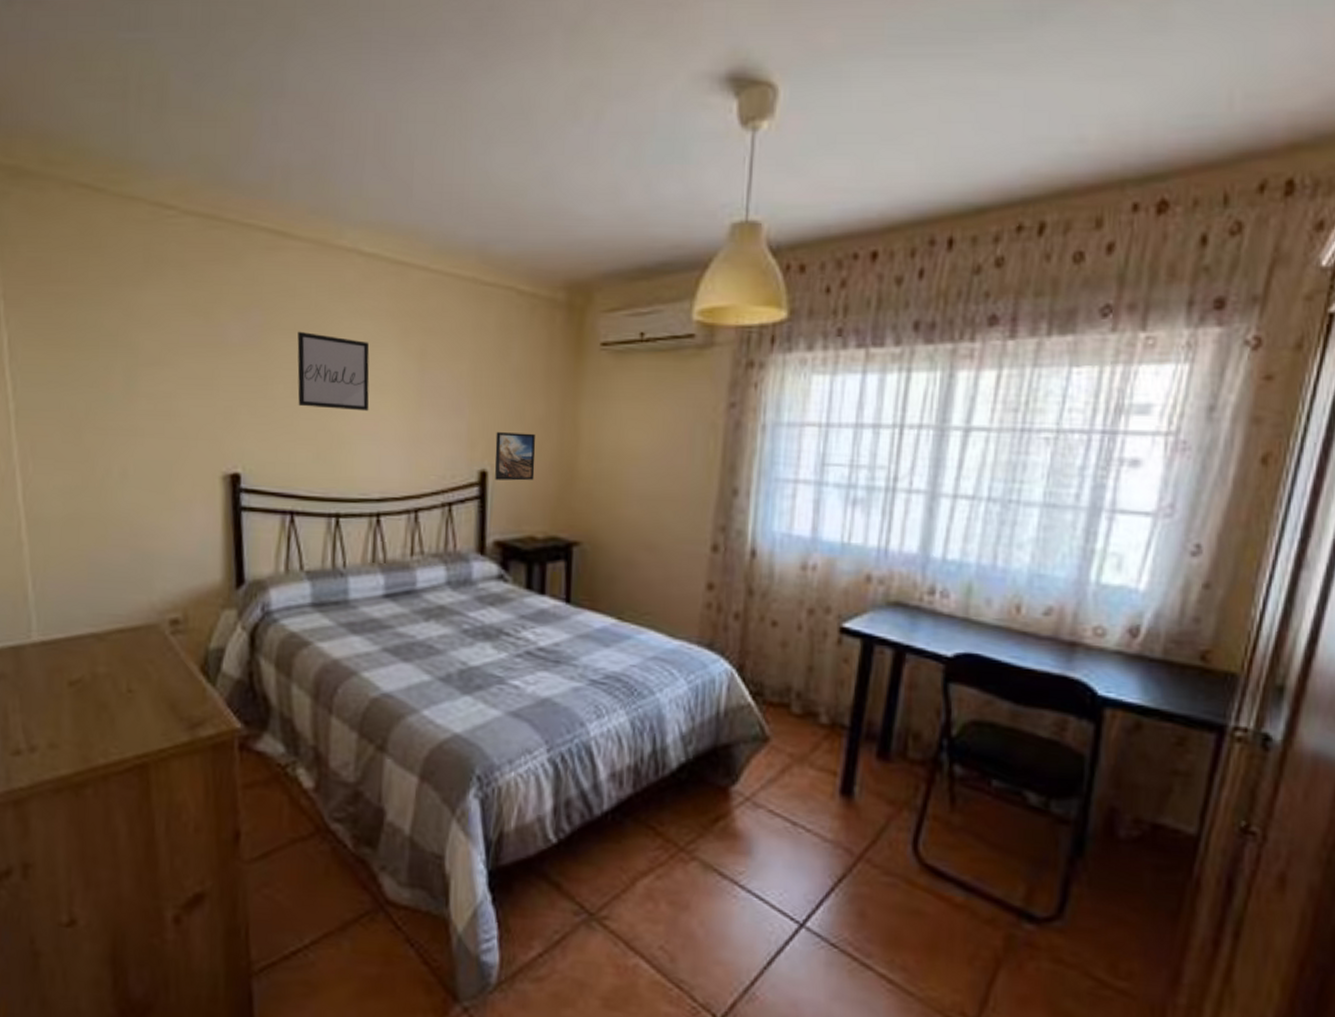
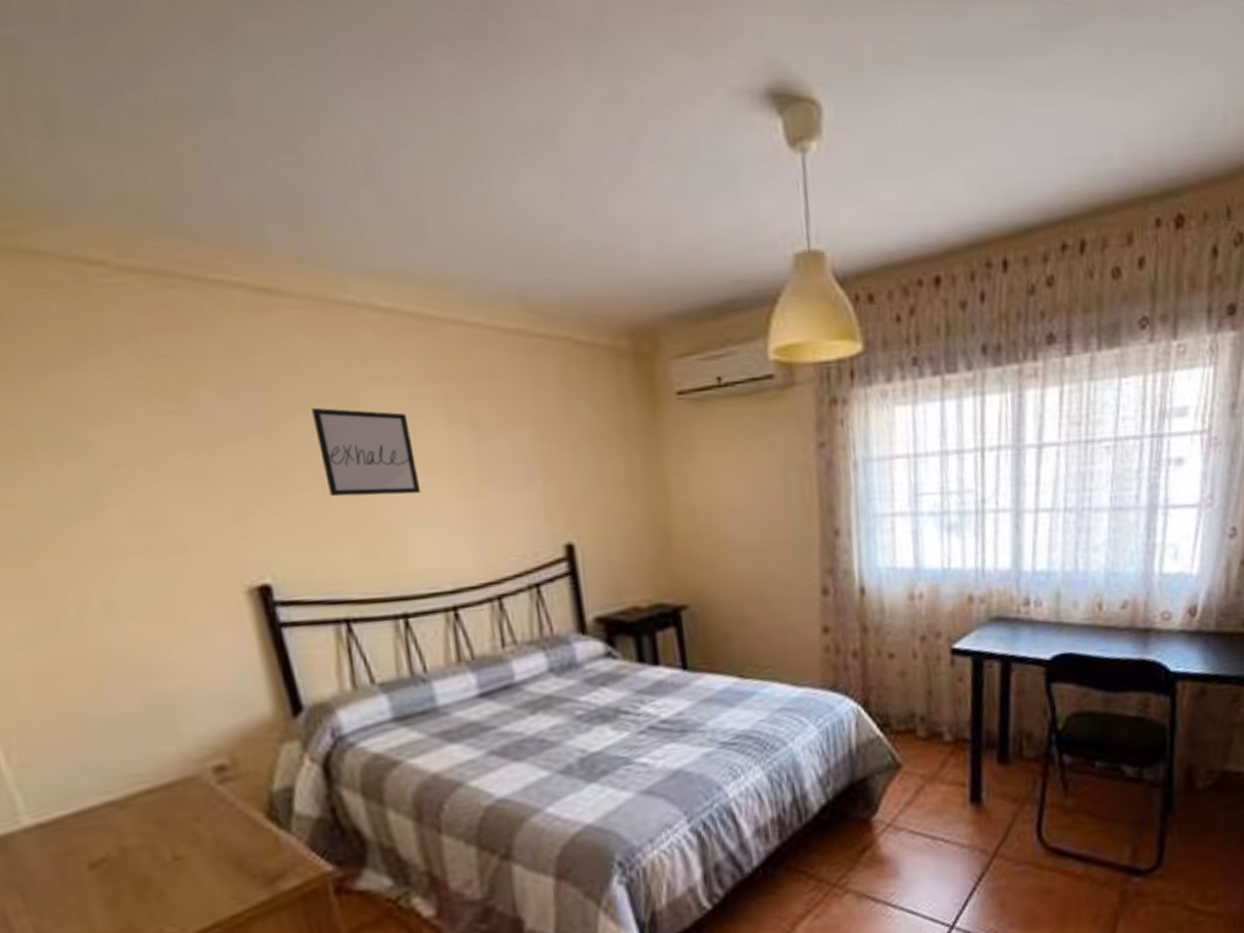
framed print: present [494,432,536,481] -> none [576,497,628,552]

